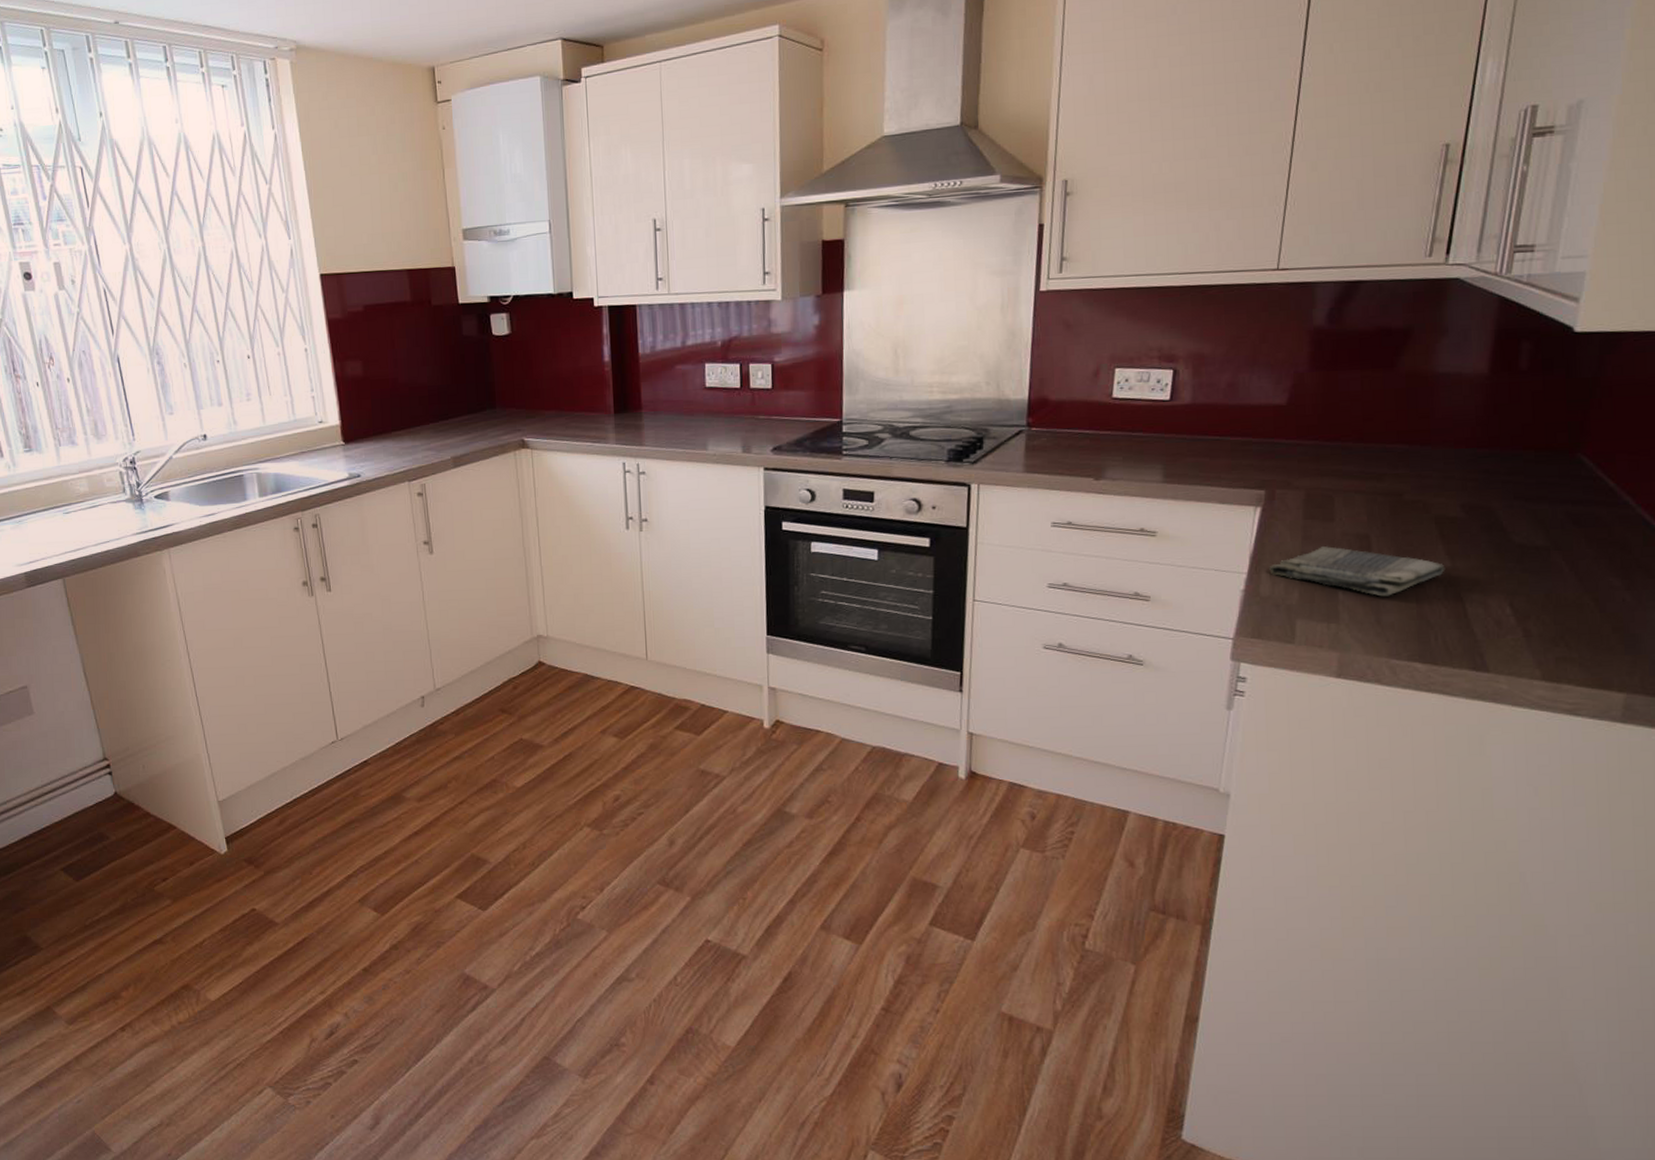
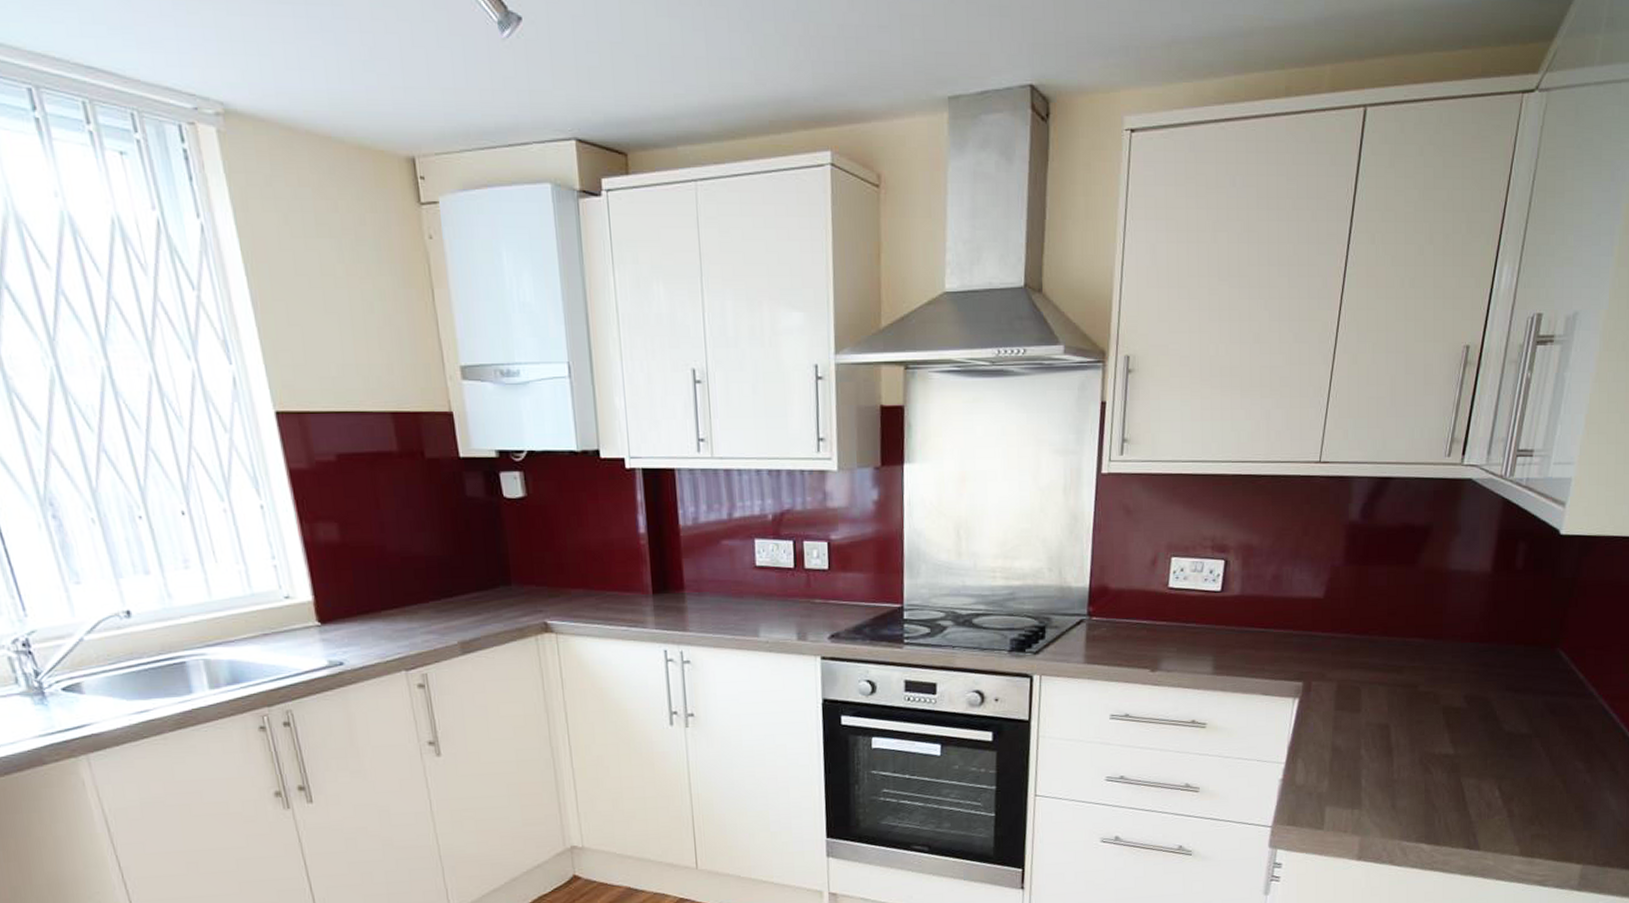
dish towel: present [1269,545,1445,597] -> none [1304,735,1449,783]

